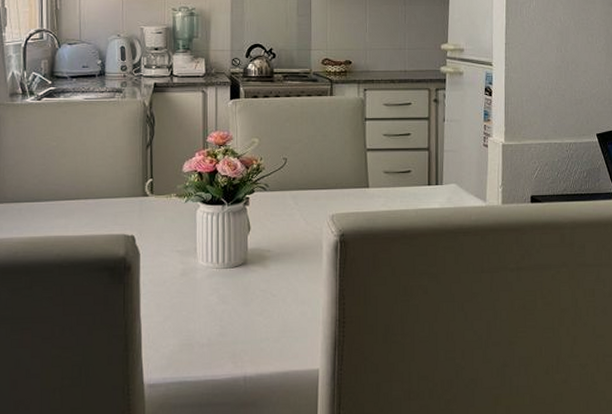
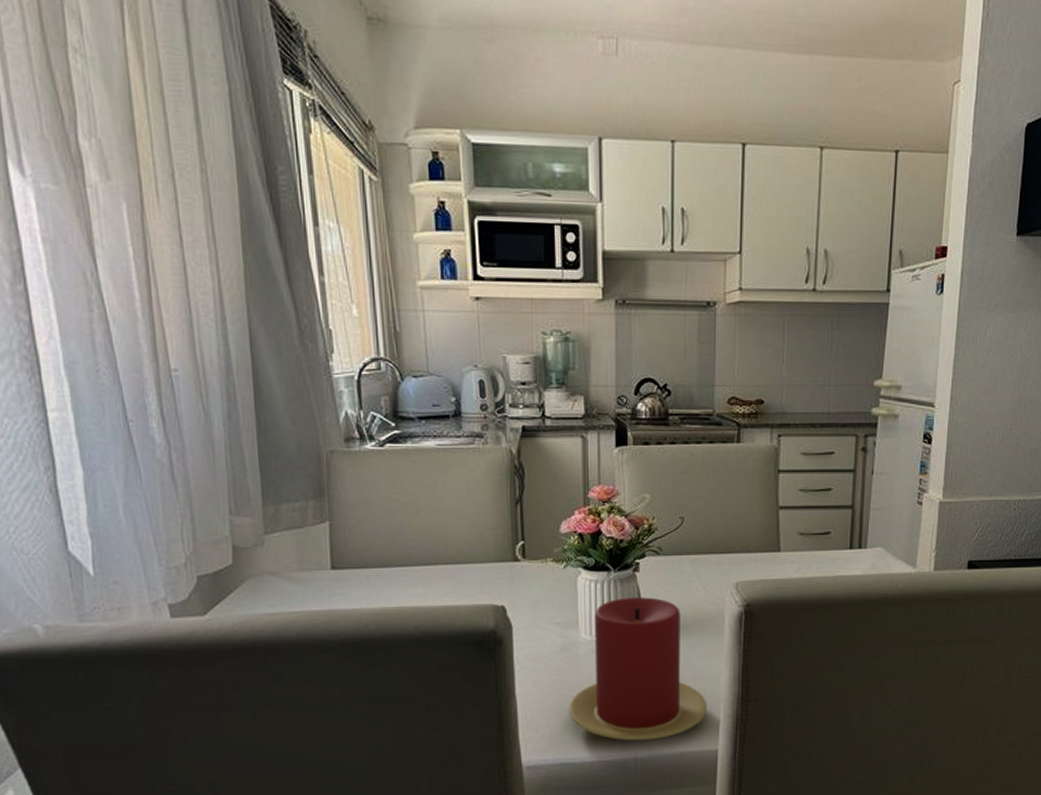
candle: none [186,228,309,361] -> present [568,597,708,741]

